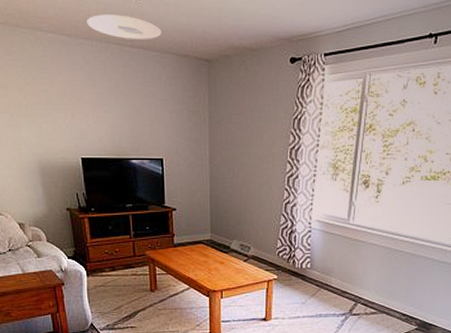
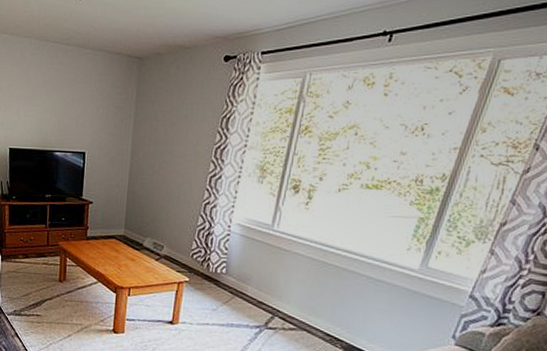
ceiling light: present [87,14,161,39] -> none [29,14,97,38]

